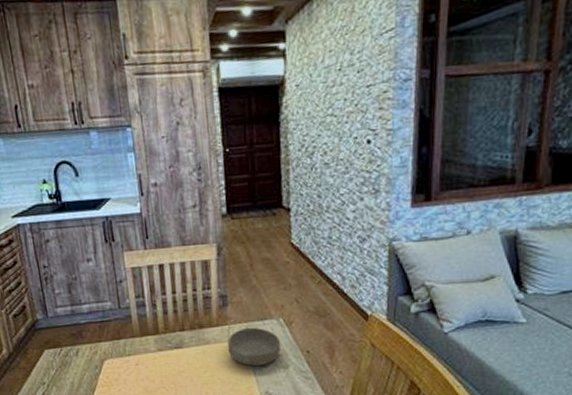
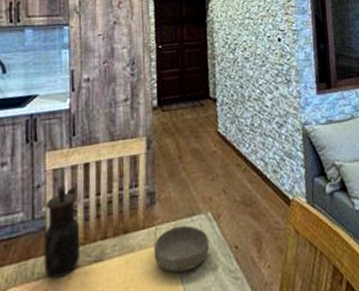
teapot: none [129,282,163,356] -> present [44,185,81,279]

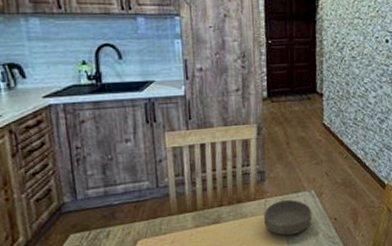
teapot: present [44,185,81,279] -> none [167,161,201,234]

